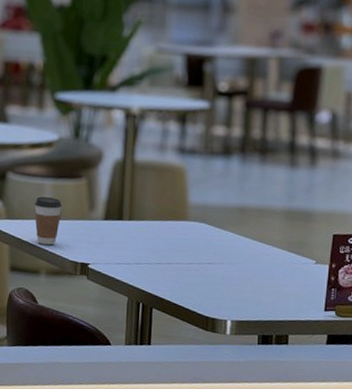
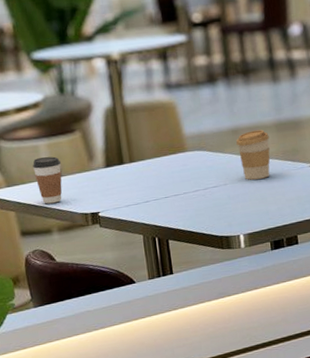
coffee cup: none [241,213,277,266] -> present [236,129,270,180]

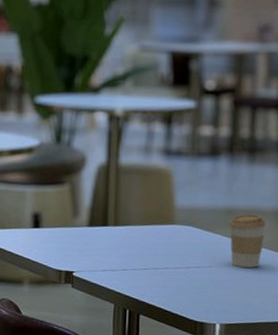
coffee cup: present [33,156,63,204] -> none [16,205,45,254]

